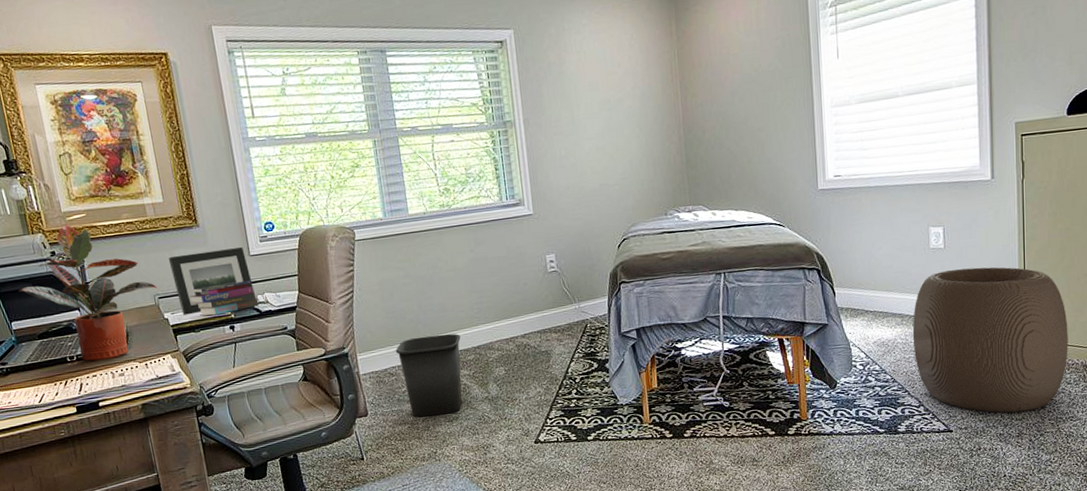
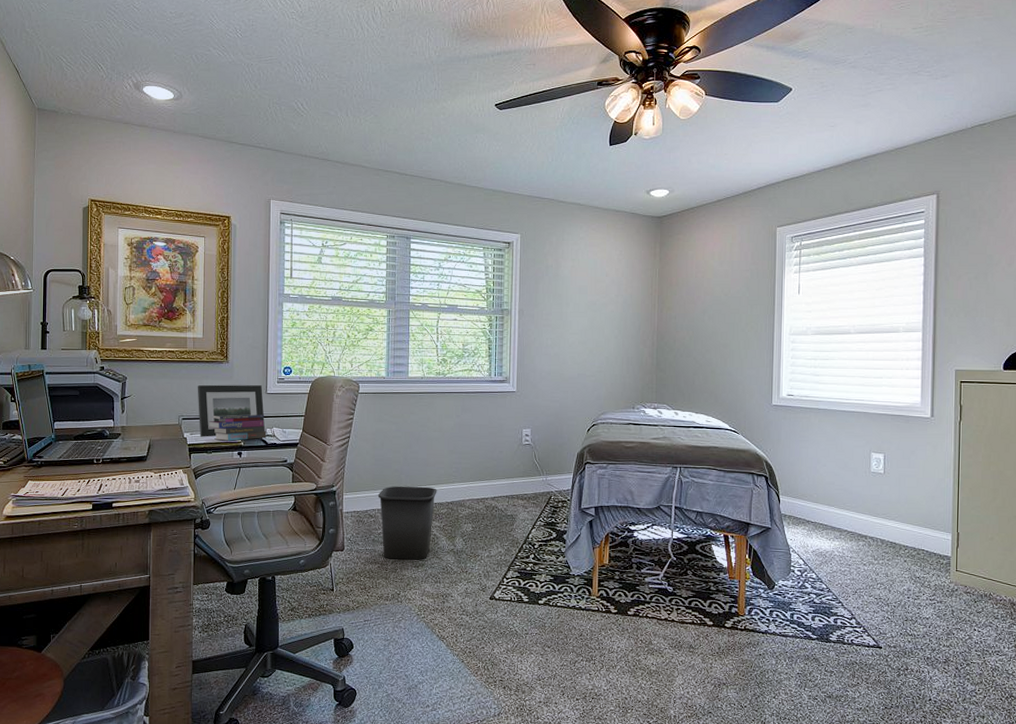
potted plant: present [19,224,157,362] -> none [67,345,183,467]
pouf: present [912,267,1068,413] -> none [849,495,998,639]

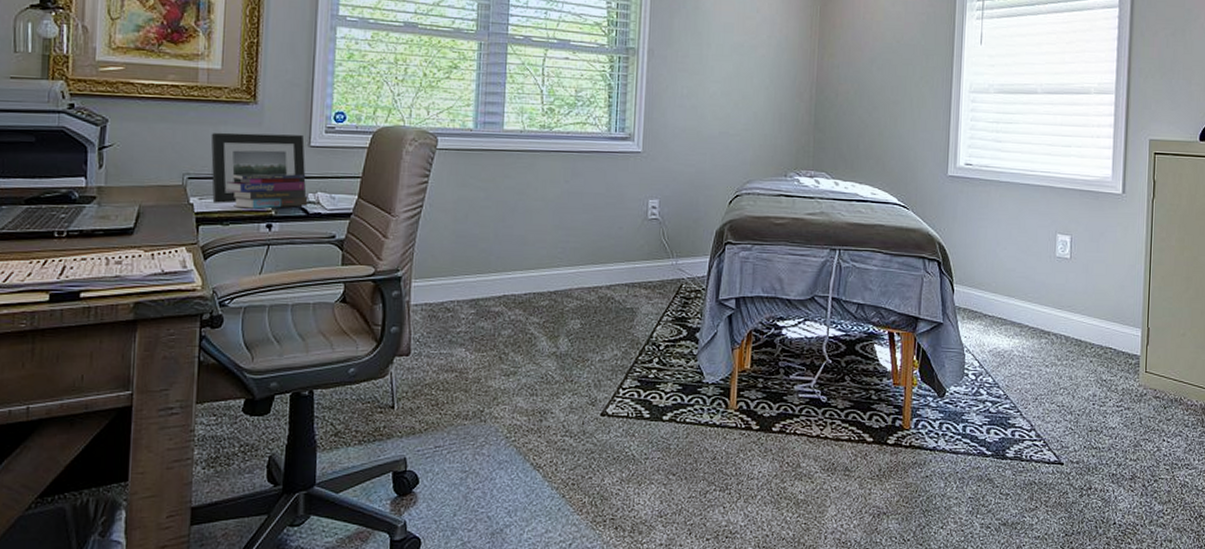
waste bin: present [377,486,437,560] -> none [457,270,537,367]

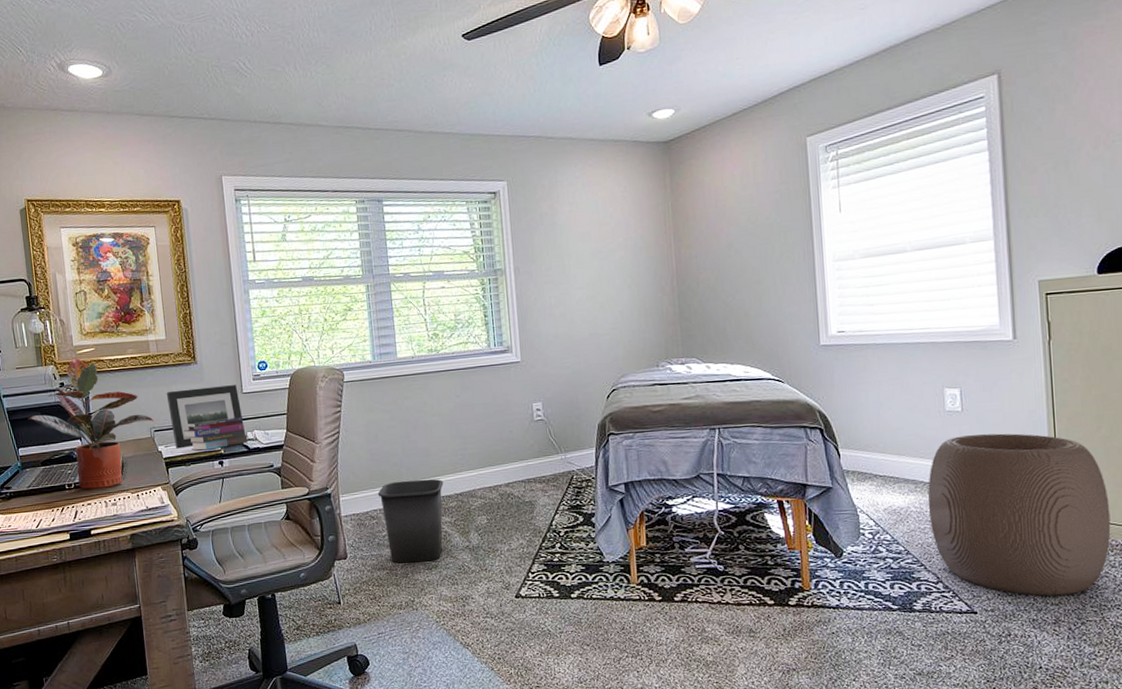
potted plant: none [17,75,189,242] -> present [28,357,154,490]
waste bin: none [457,270,537,367] -> present [377,478,444,564]
pouf: none [1030,283,1189,452] -> present [928,433,1111,596]

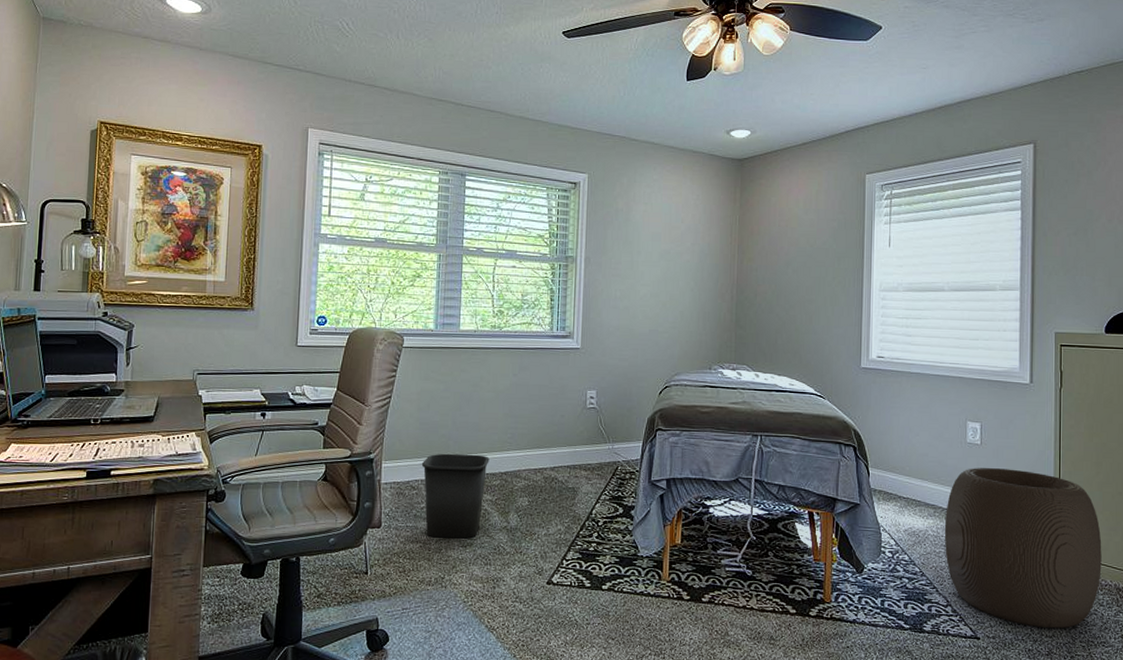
potted plant: present [28,357,154,490] -> none [62,288,199,428]
picture frame: present [166,385,244,449] -> none [216,335,294,395]
books: present [184,416,248,451] -> none [229,368,295,400]

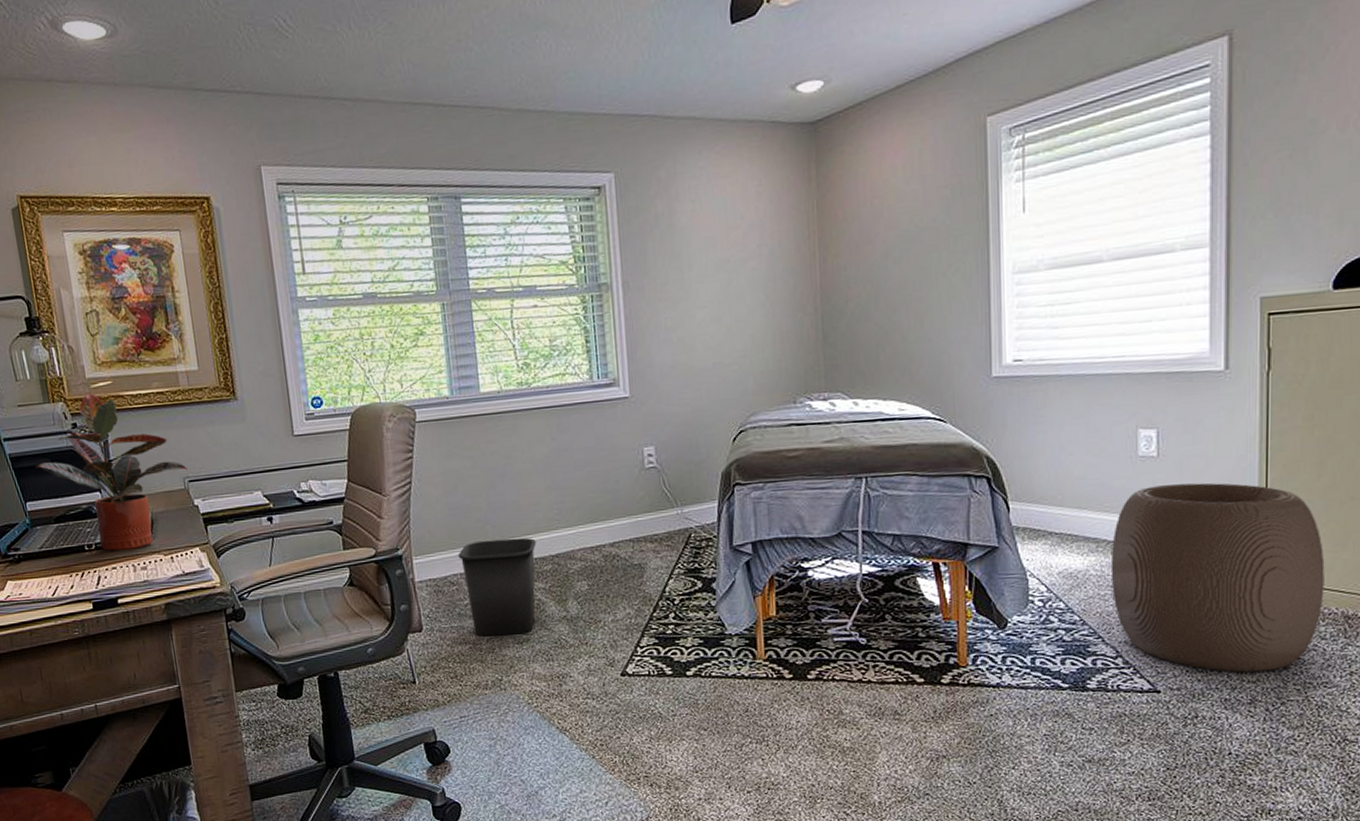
potted plant: none [62,288,199,428] -> present [36,392,188,552]

